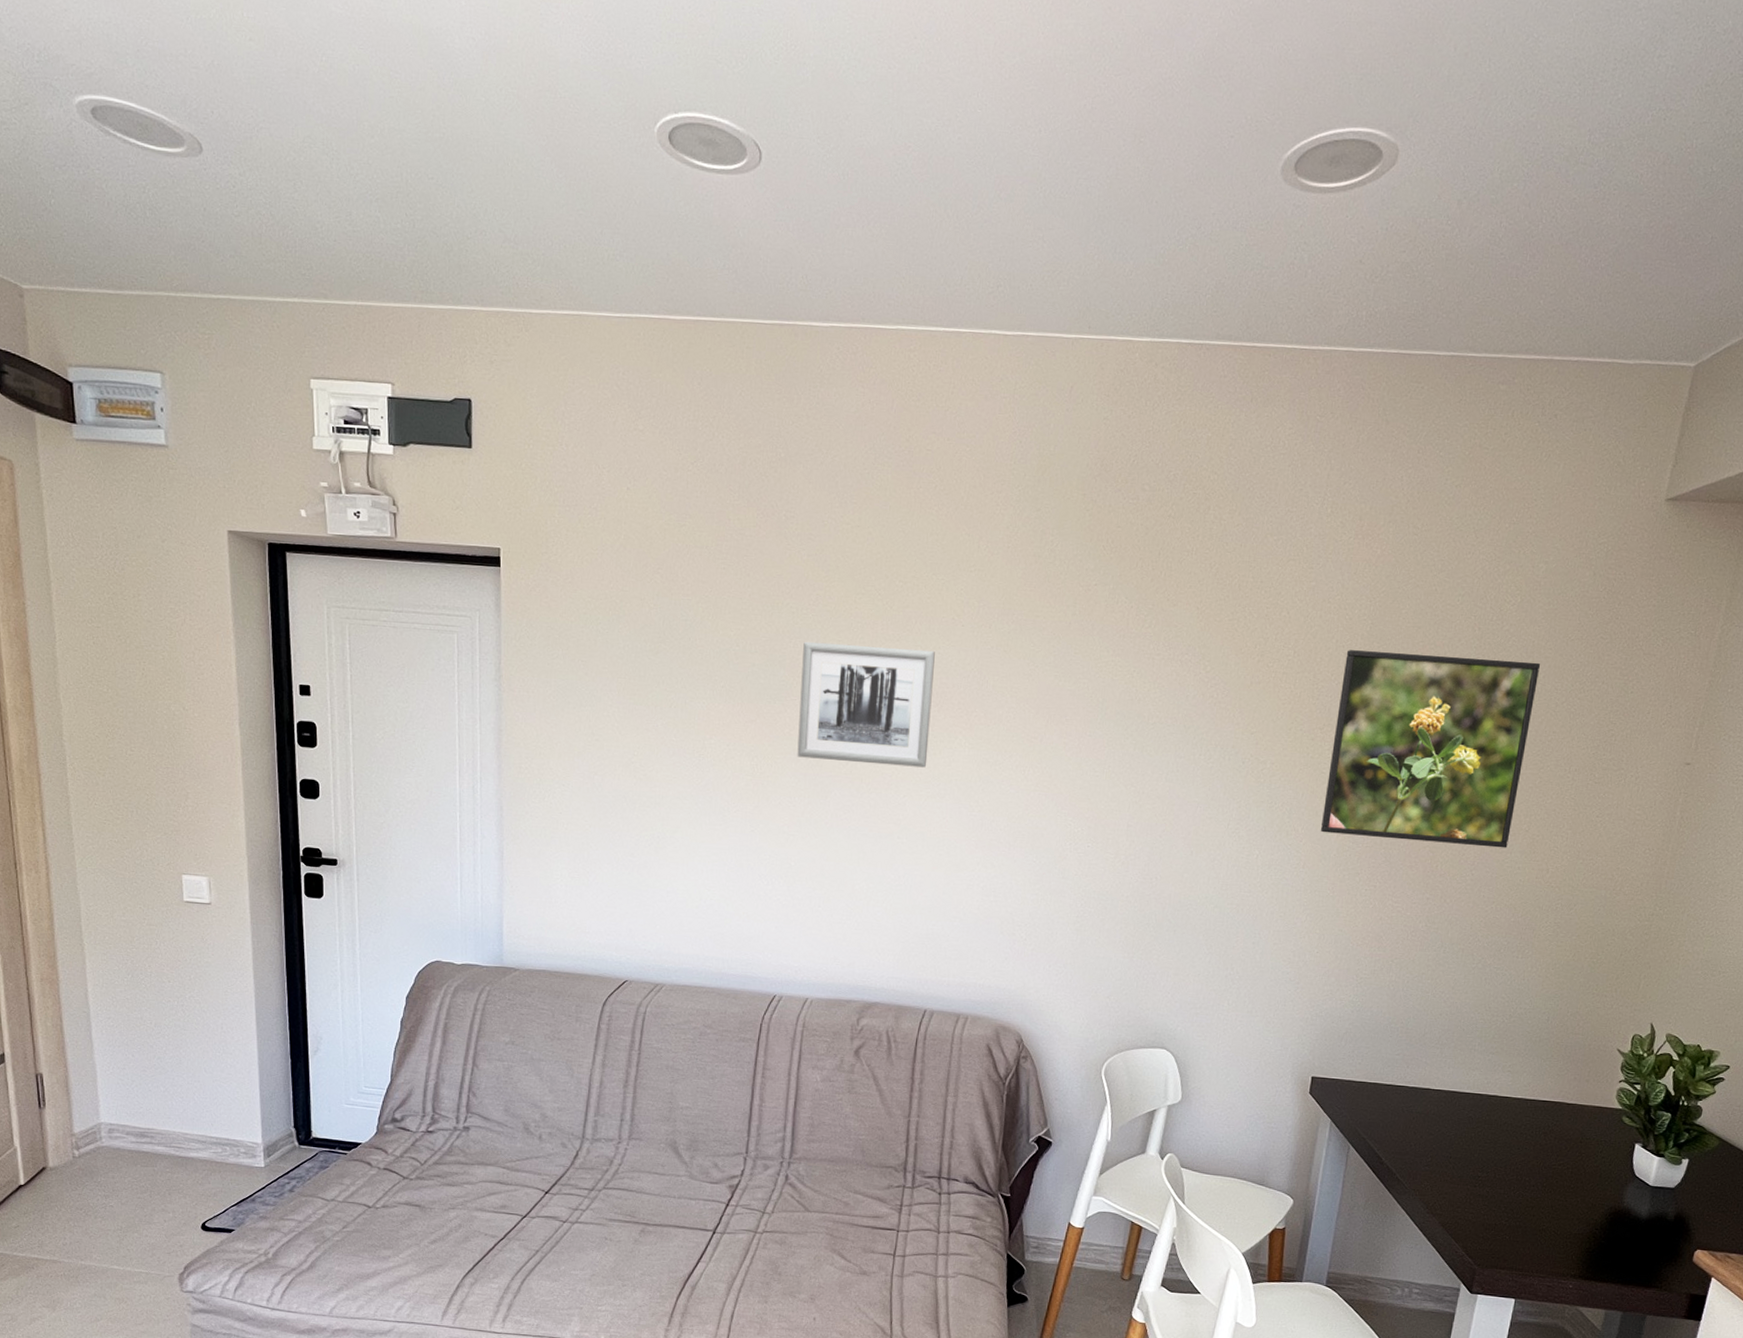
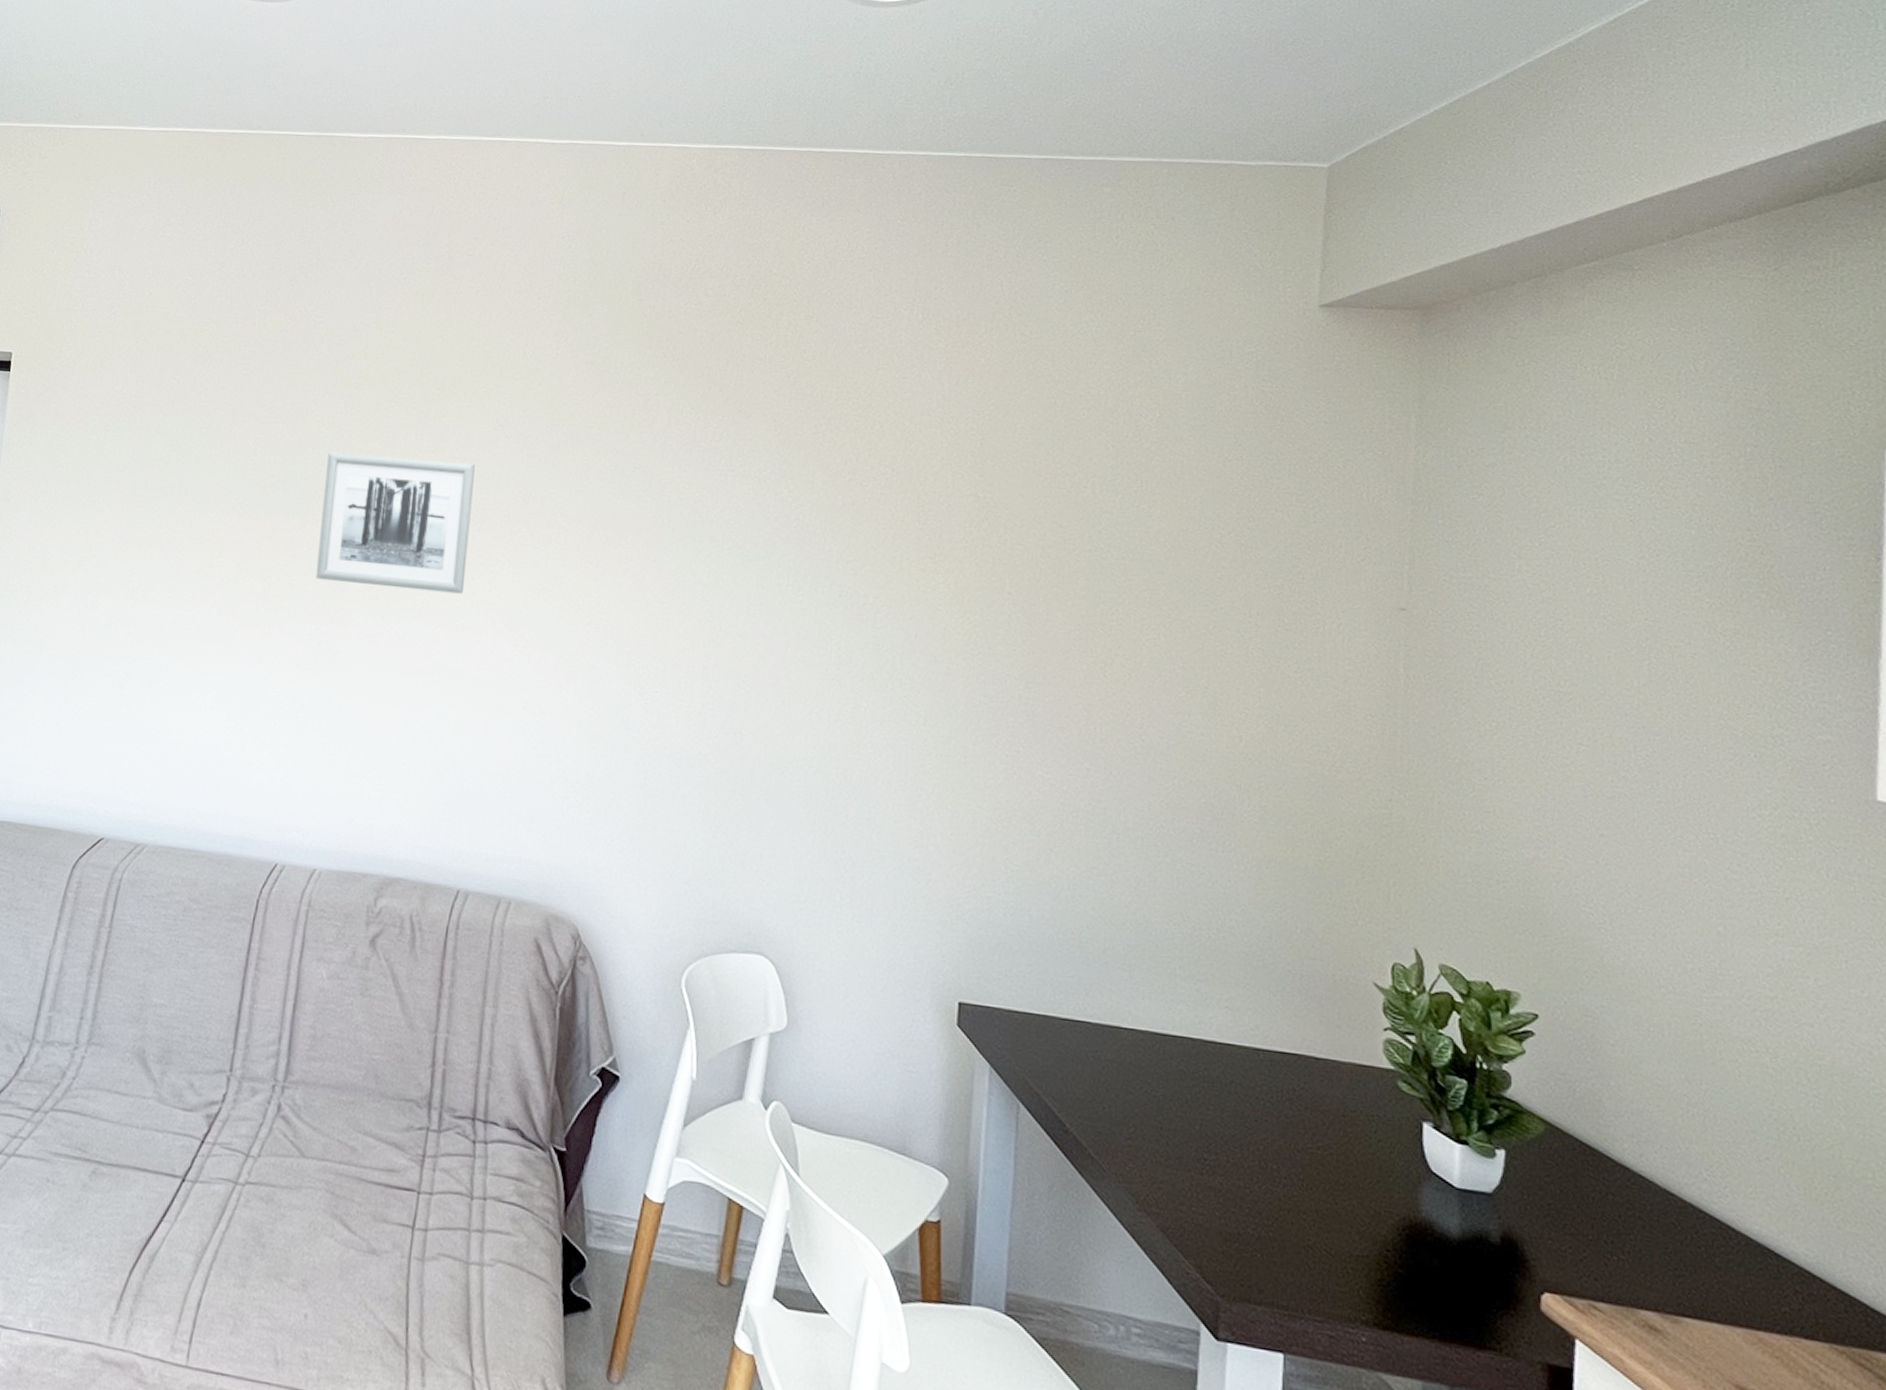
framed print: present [1320,650,1540,848] -> none [941,468,1194,709]

